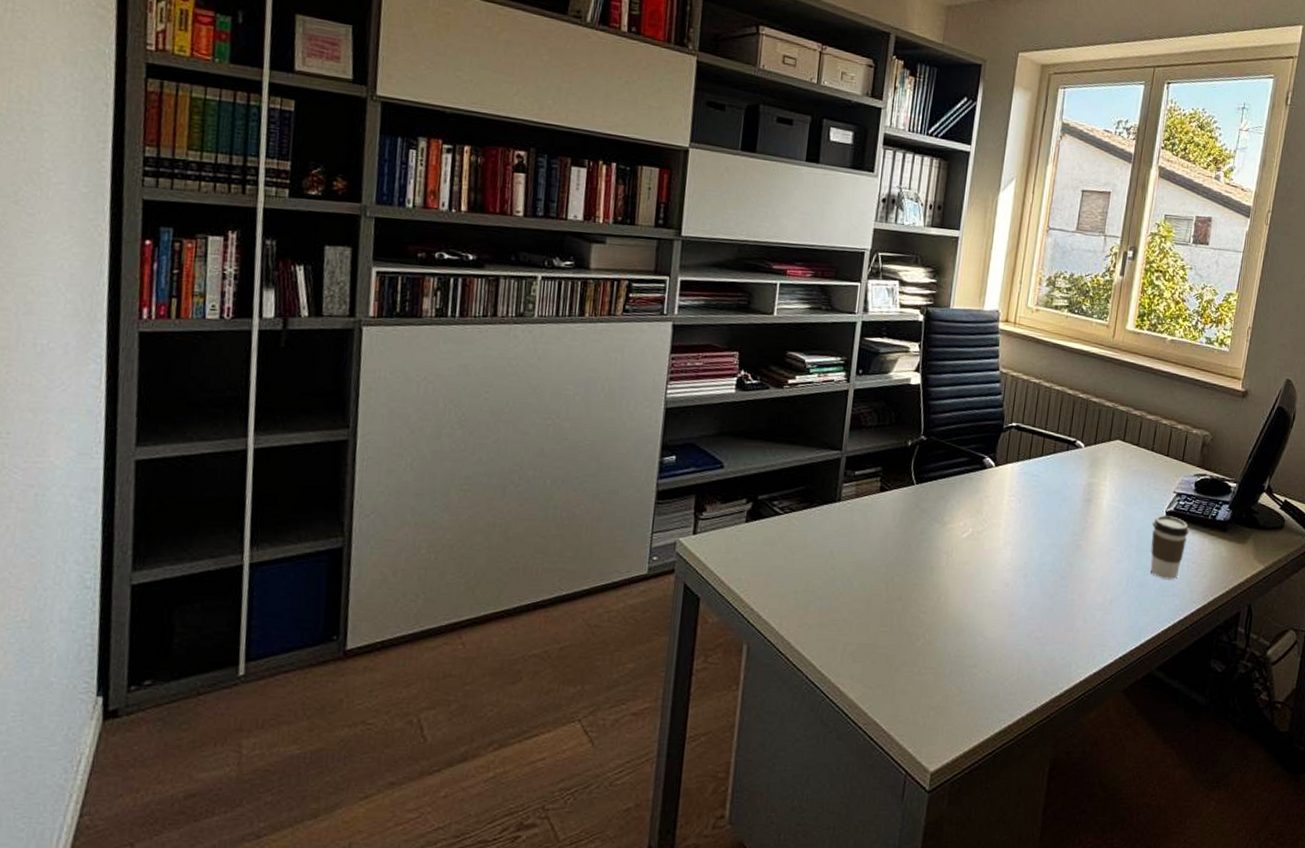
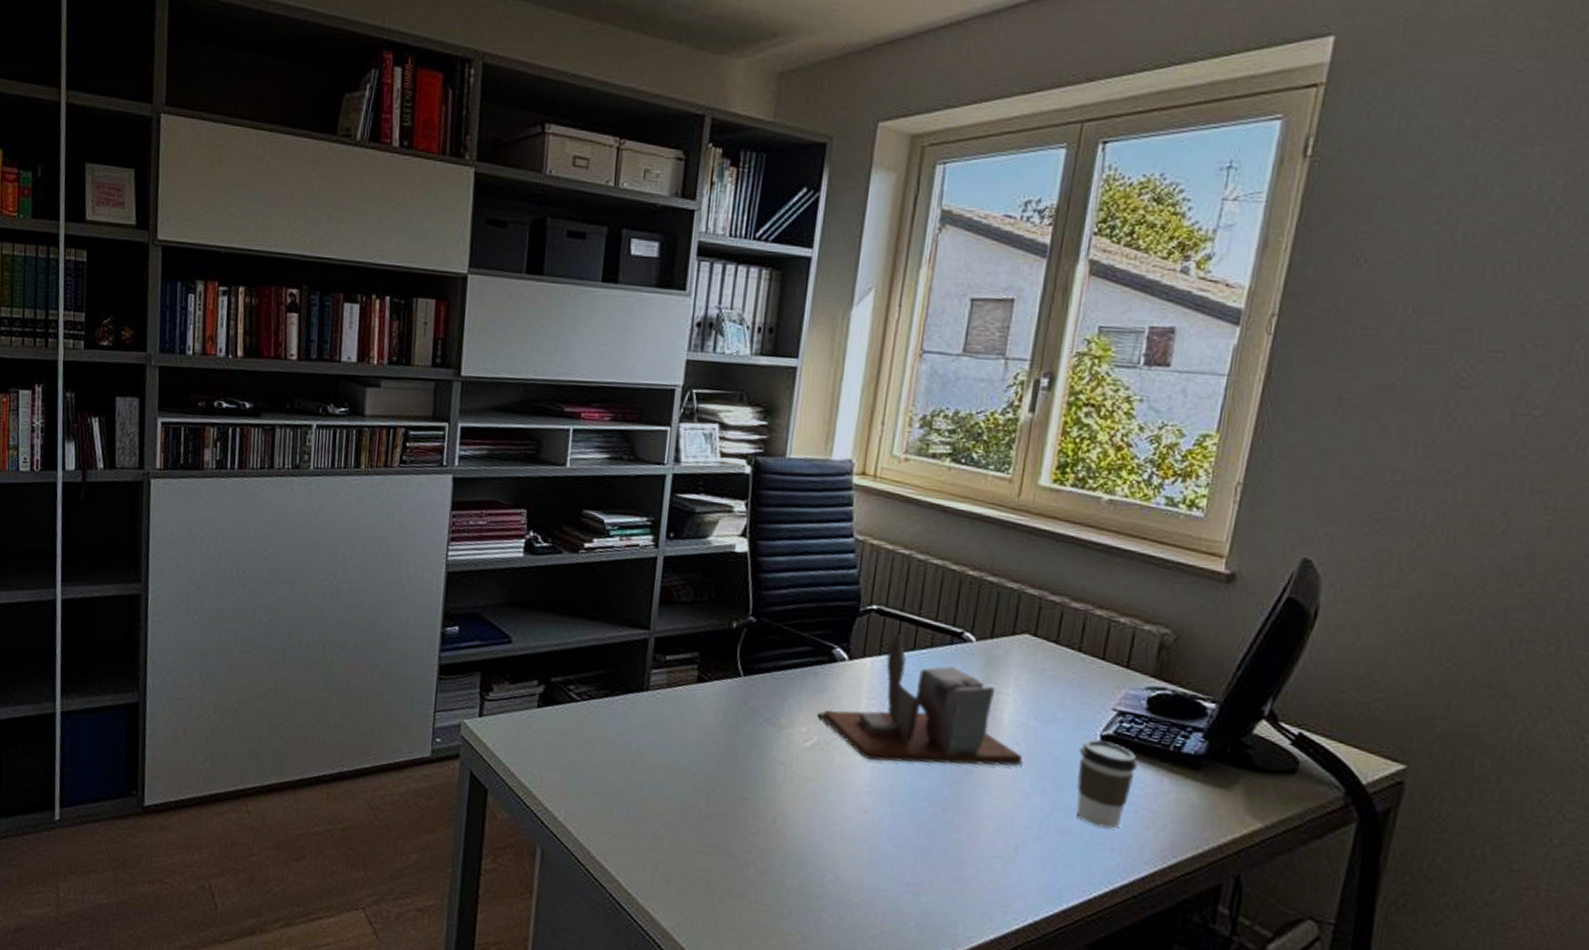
desk organizer: none [972,444,1116,545] -> present [818,634,1023,767]

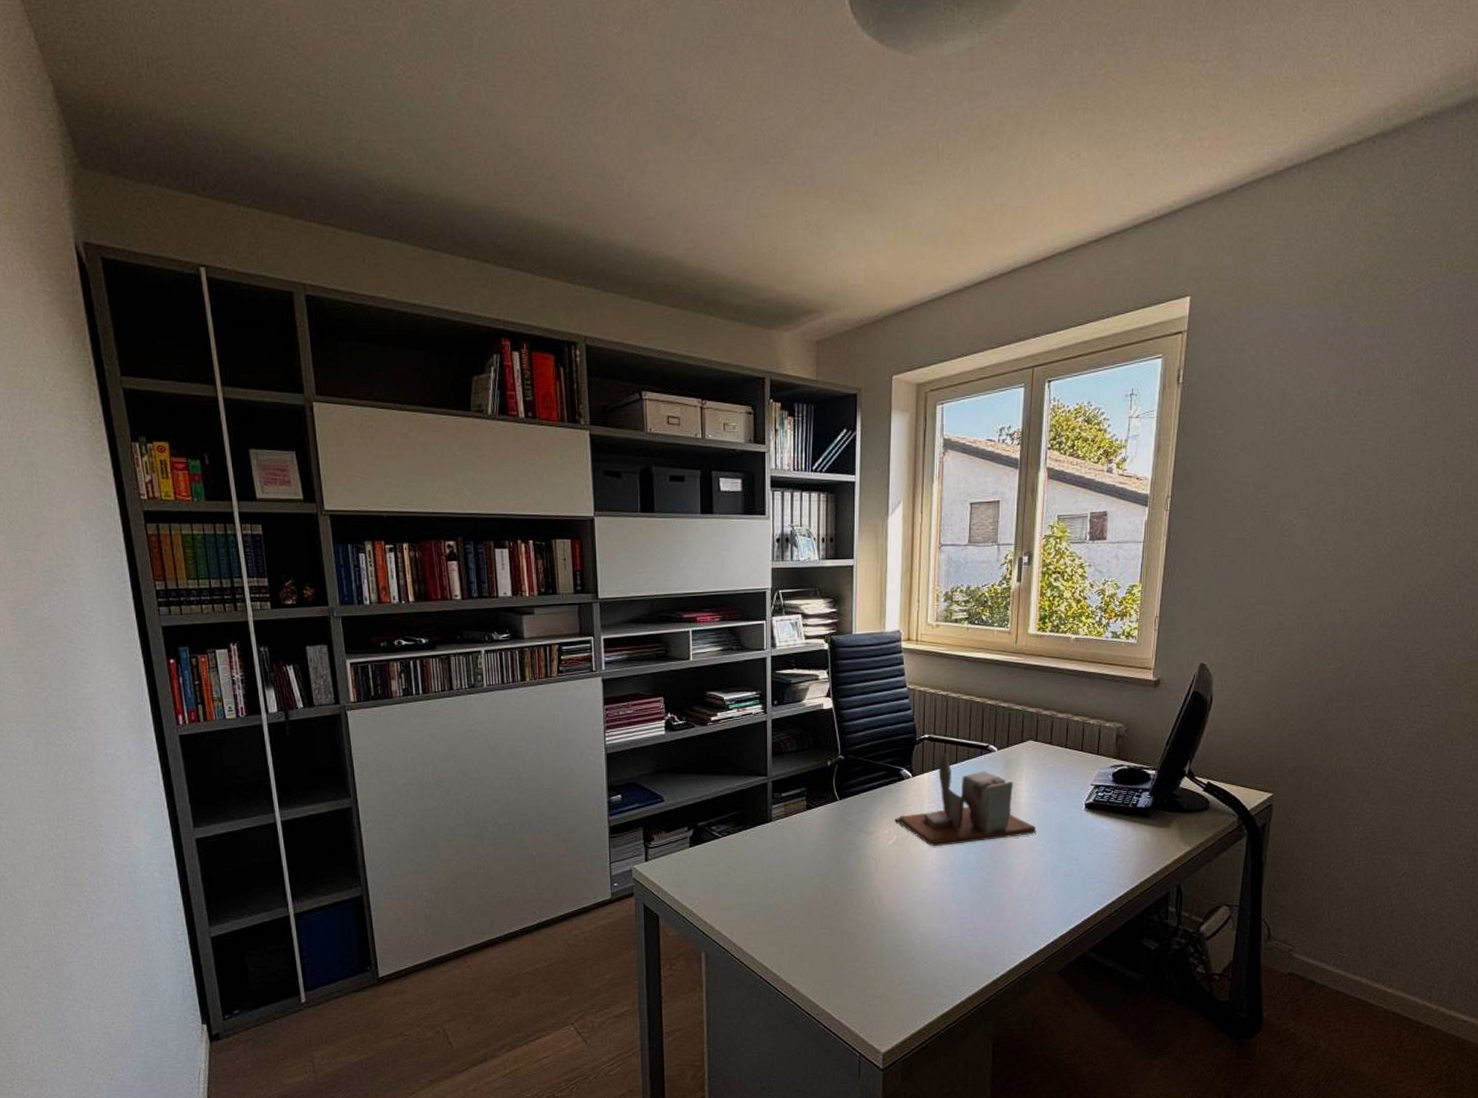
coffee cup: present [1076,739,1139,829] -> none [1071,806,1111,867]

